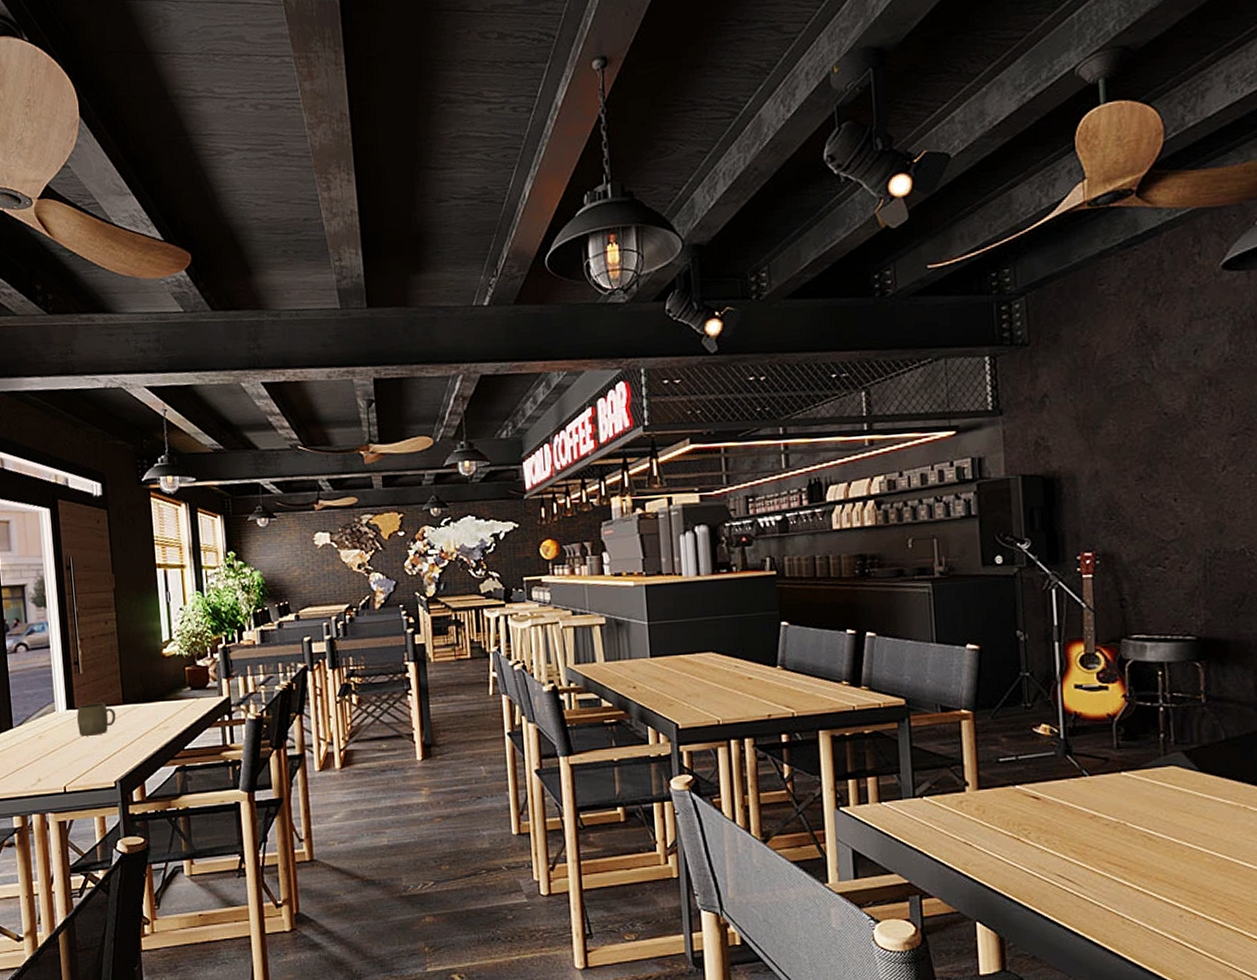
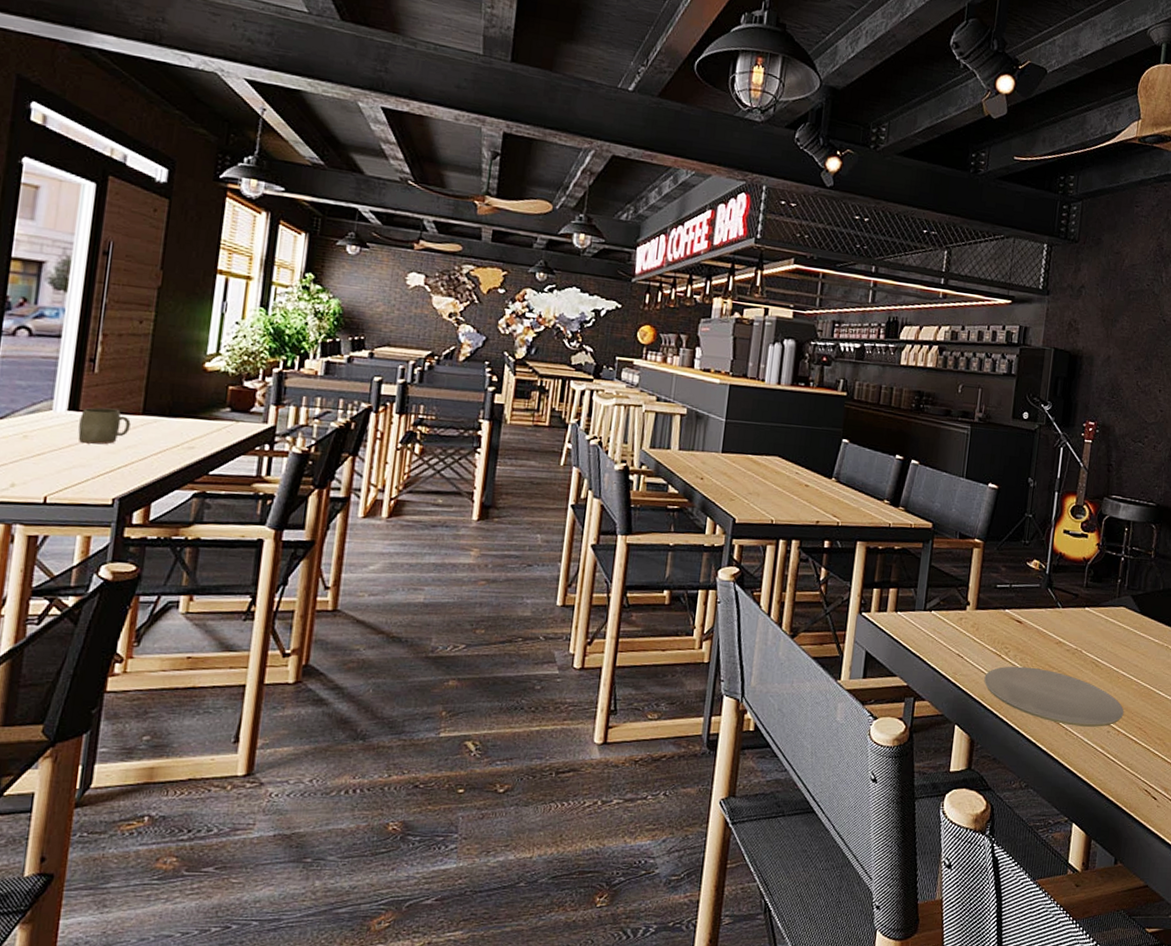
plate: none [1003,848,1199,913] -> present [984,666,1124,727]

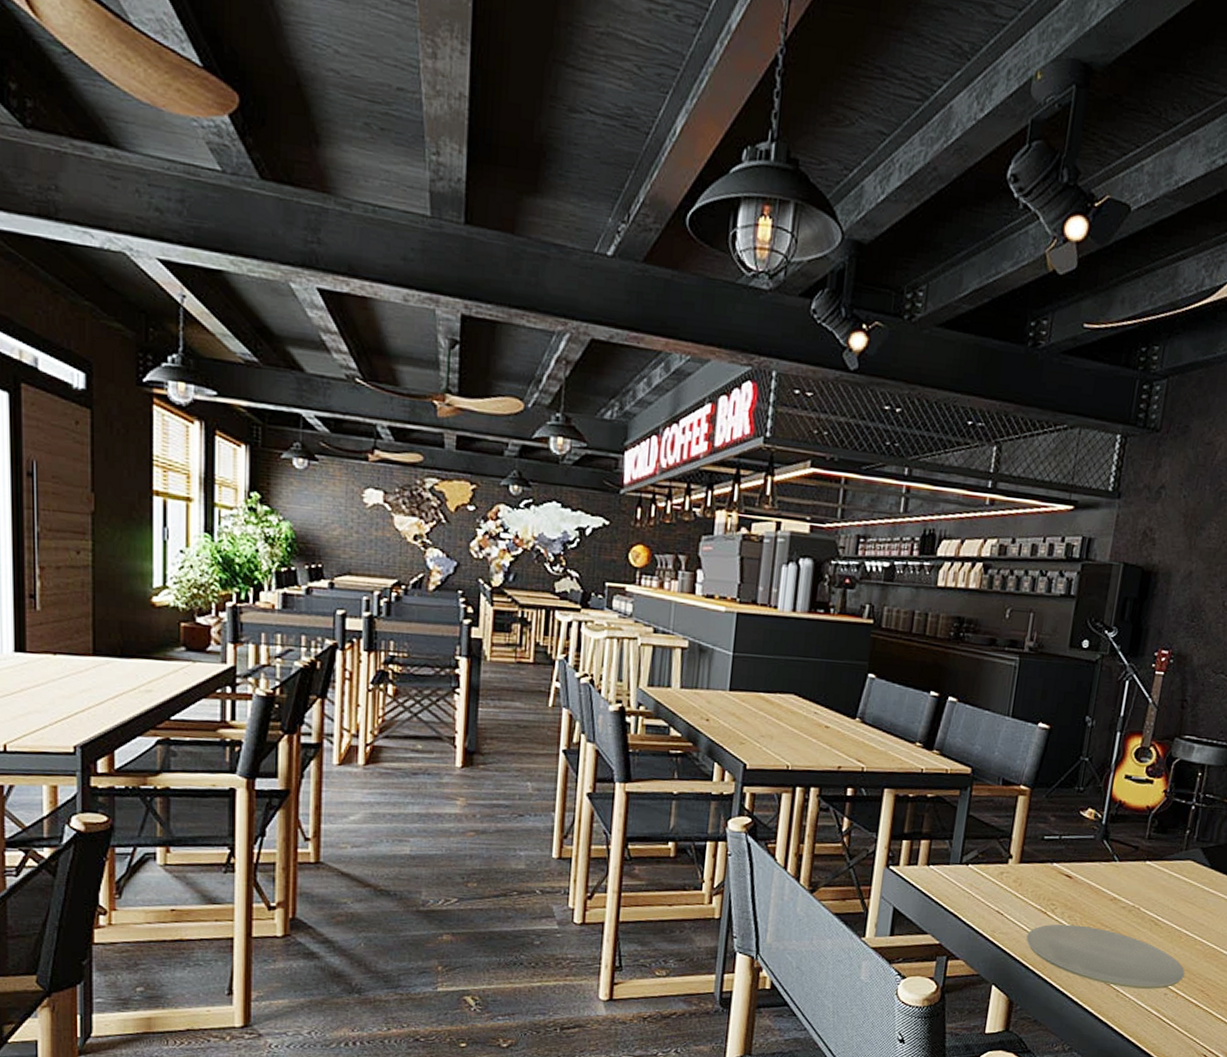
mug: present [77,407,131,445] -> none [28,648,82,689]

